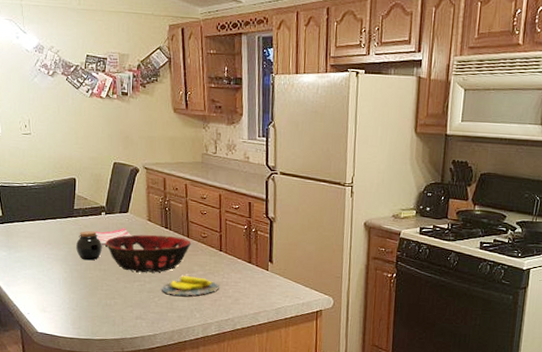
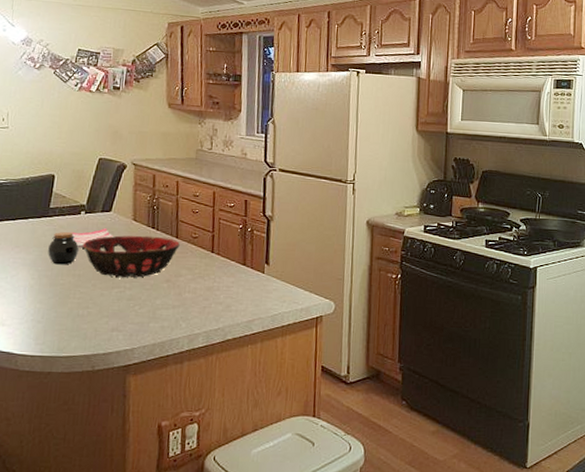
banana: present [161,276,219,296] -> none [143,280,210,303]

